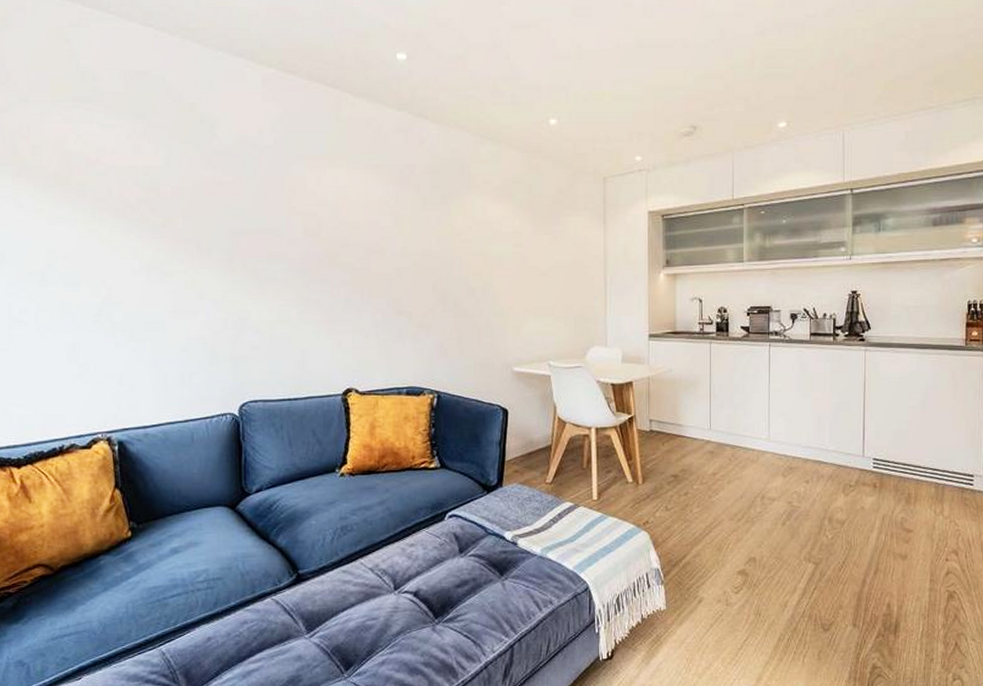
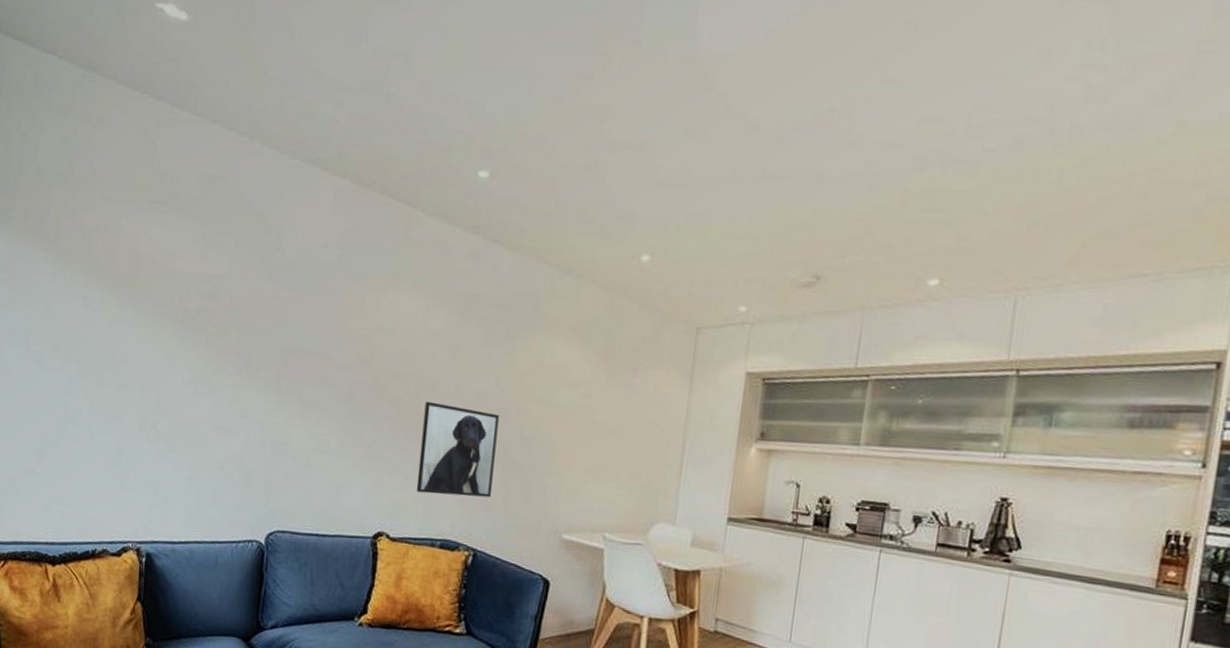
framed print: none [375,265,447,348] -> present [416,401,500,498]

